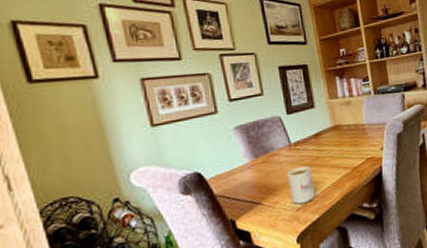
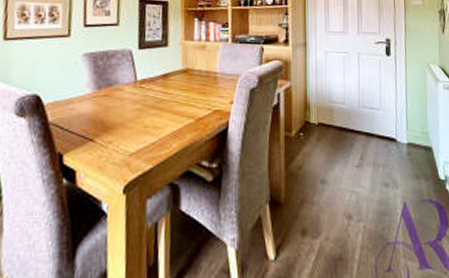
mug: present [287,166,316,204] -> none [126,107,154,149]

